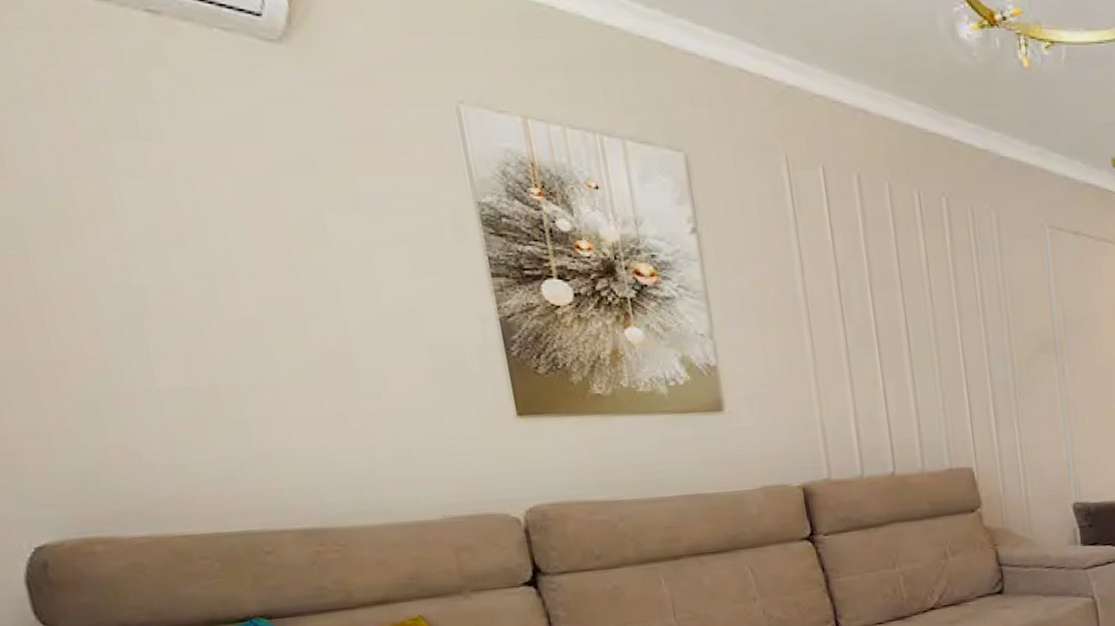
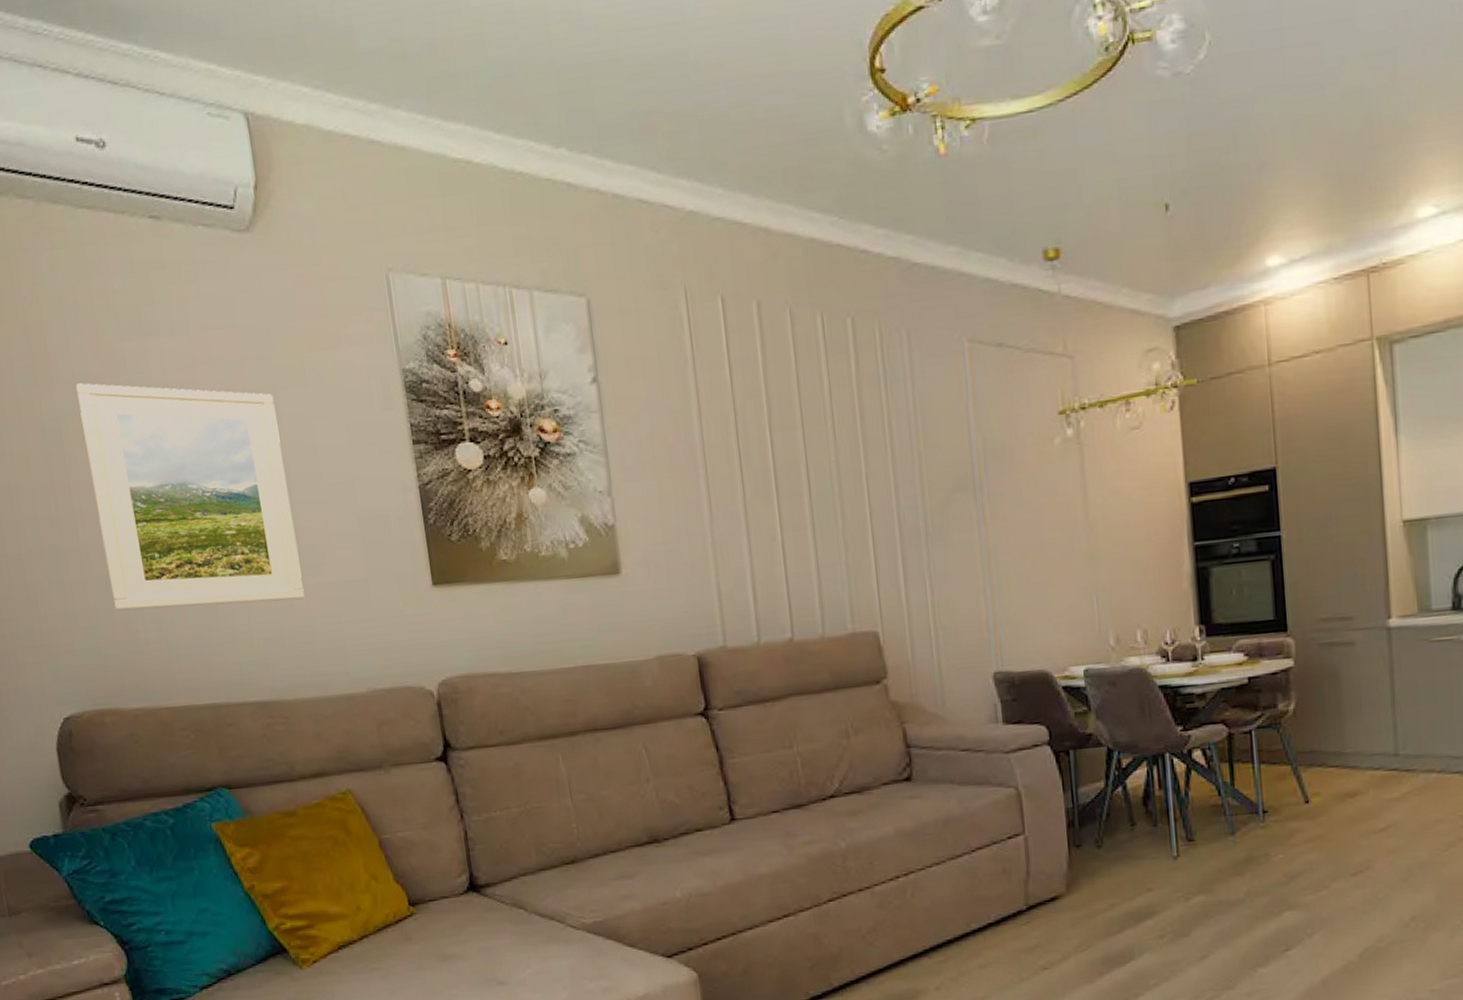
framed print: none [43,181,362,432] -> present [76,383,305,611]

